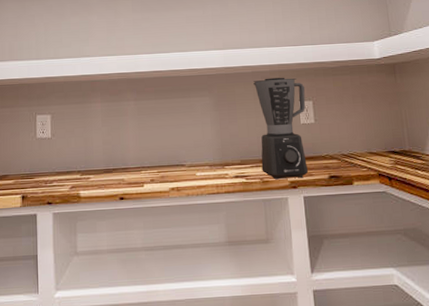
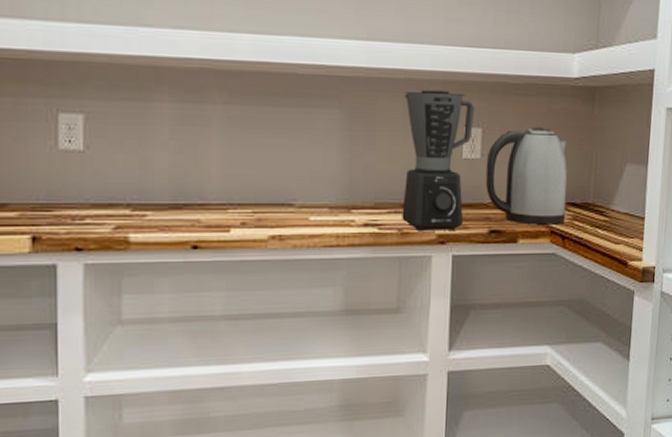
kettle: none [319,96,389,170] -> present [485,127,568,225]

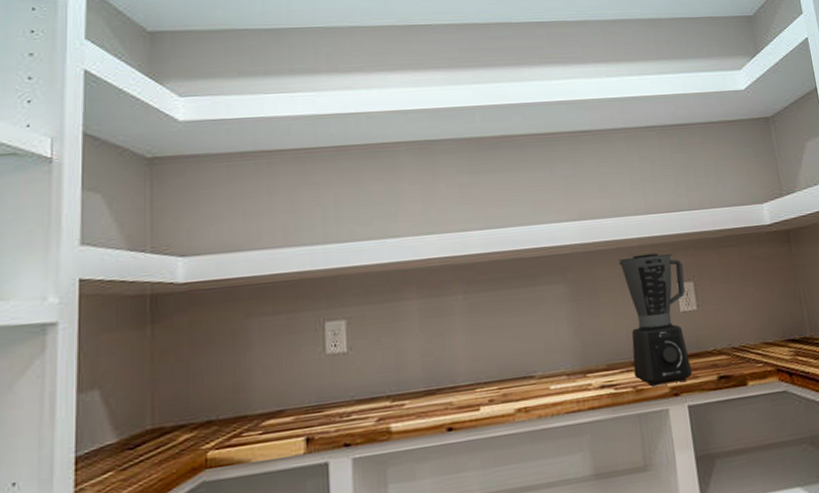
kettle: present [485,127,568,225] -> none [702,273,789,366]

